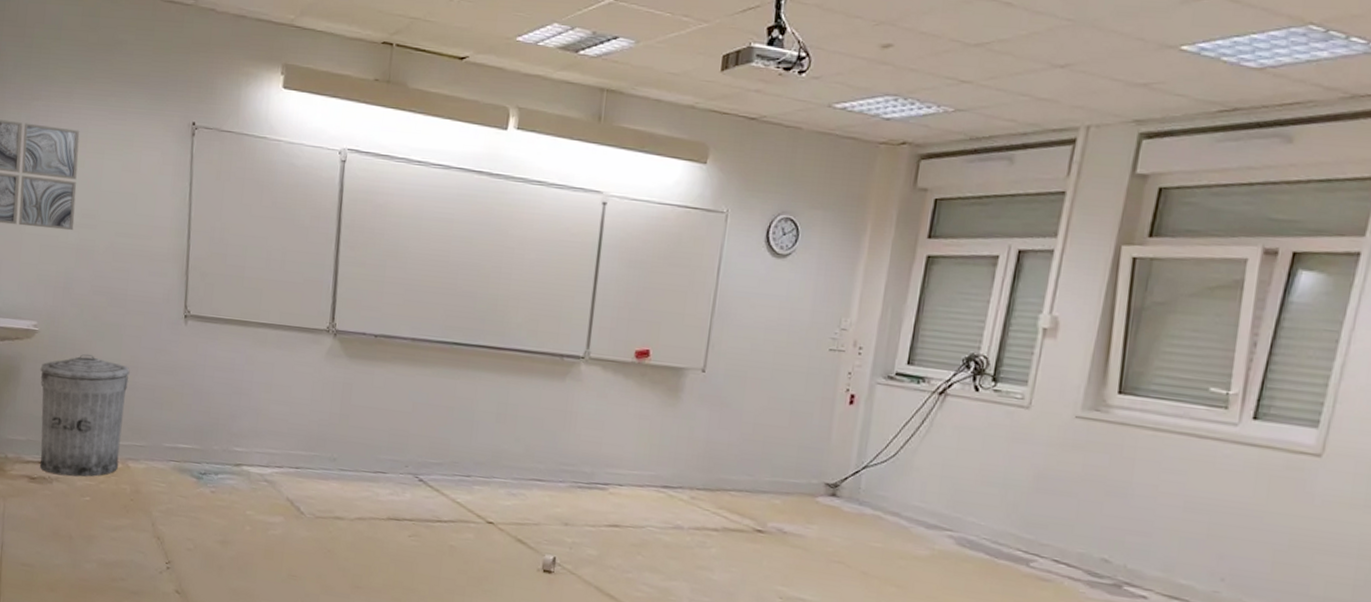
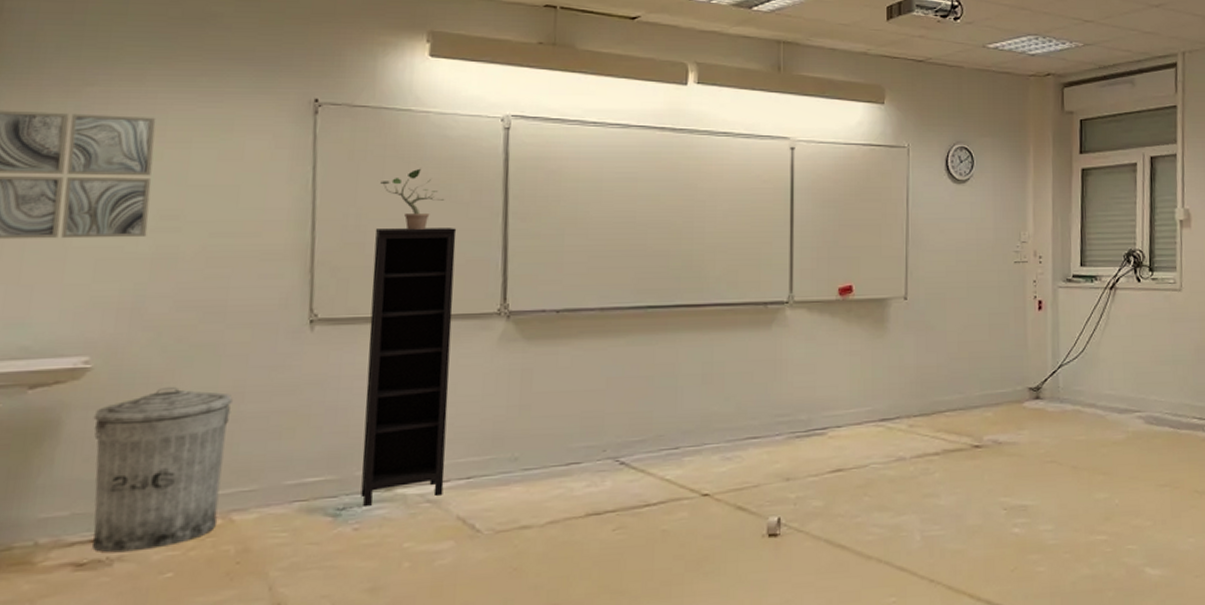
bookcase: none [217,243,298,478] -> present [361,228,457,508]
potted plant: none [240,192,290,248] -> present [380,168,445,230]

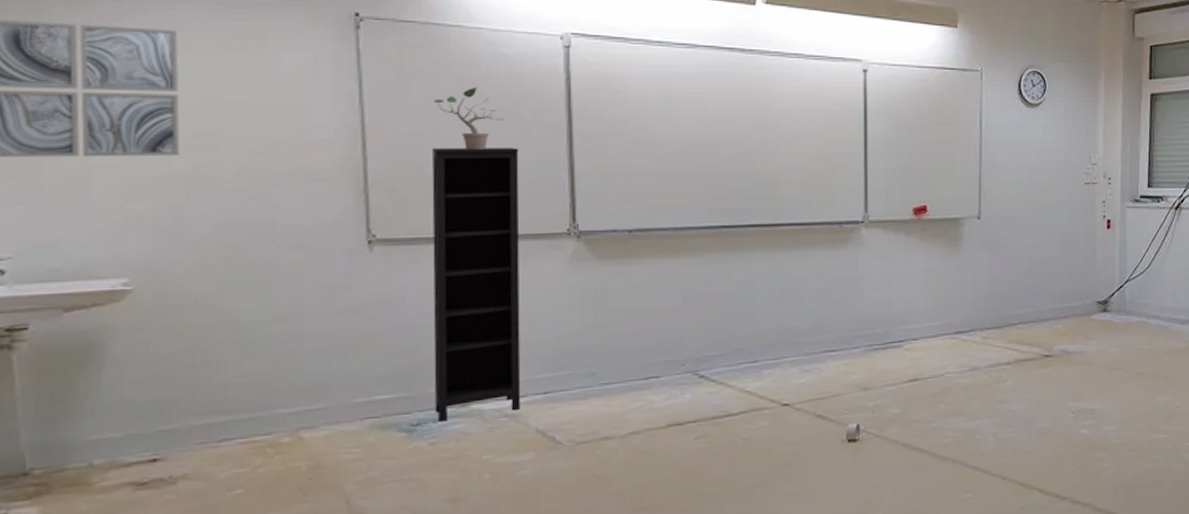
trash can: present [92,386,233,553] -> none [140,307,291,472]

